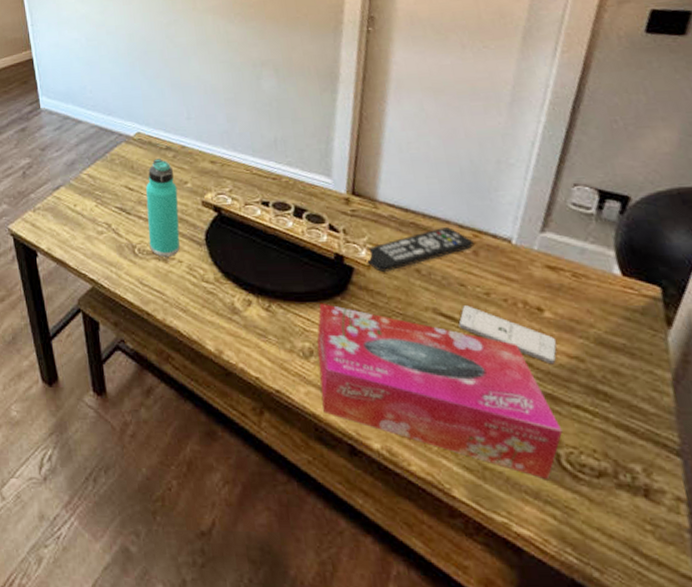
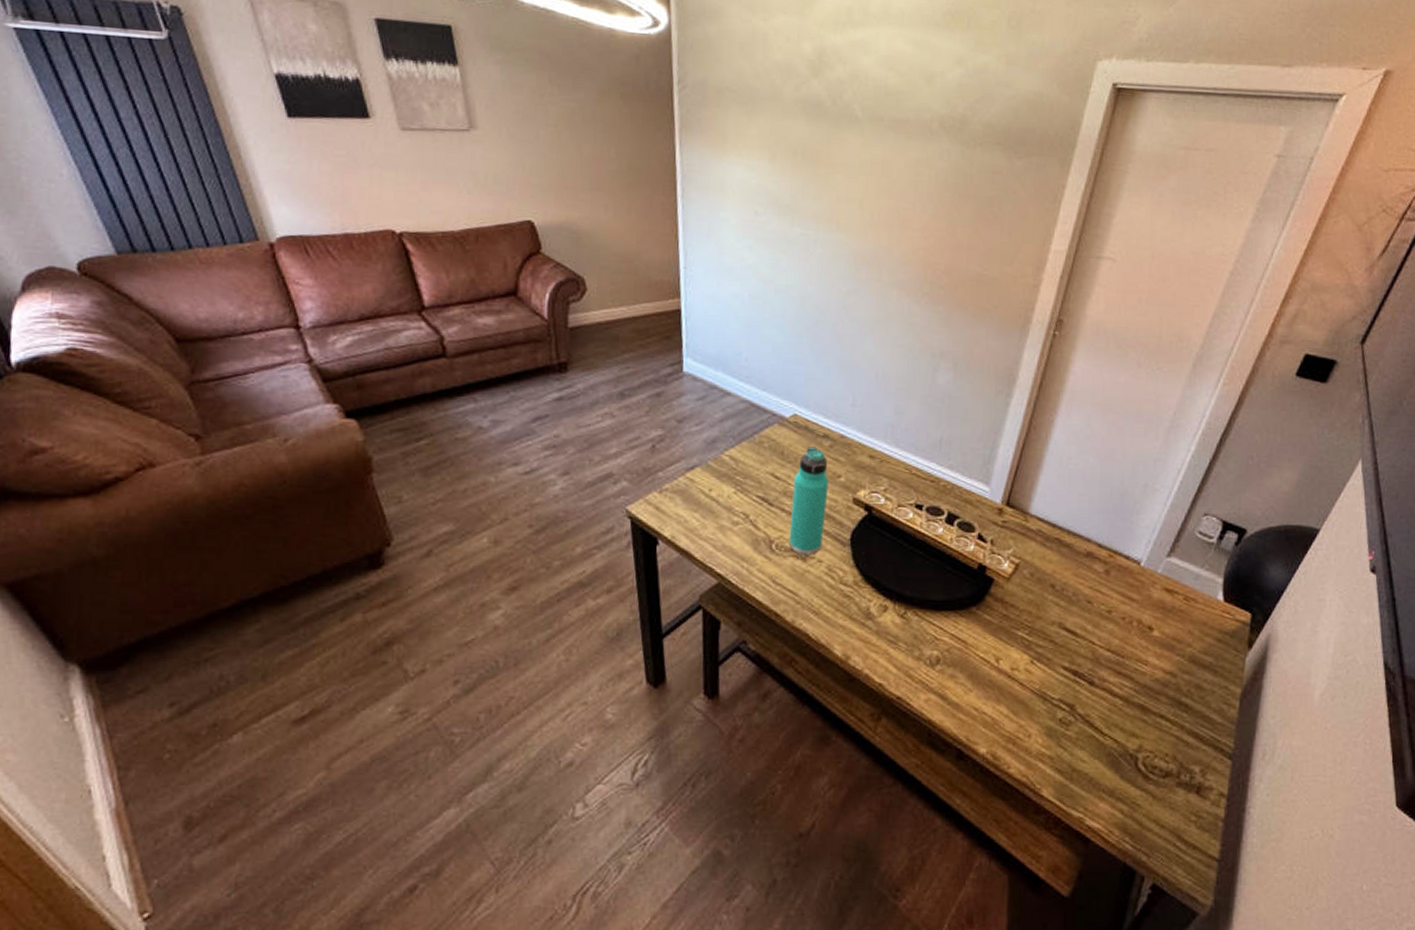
tissue box: present [316,304,563,479] -> none [939,613,1145,779]
remote control: present [365,227,474,272] -> none [1006,545,1108,585]
smartphone: present [458,305,557,365] -> none [1078,622,1158,679]

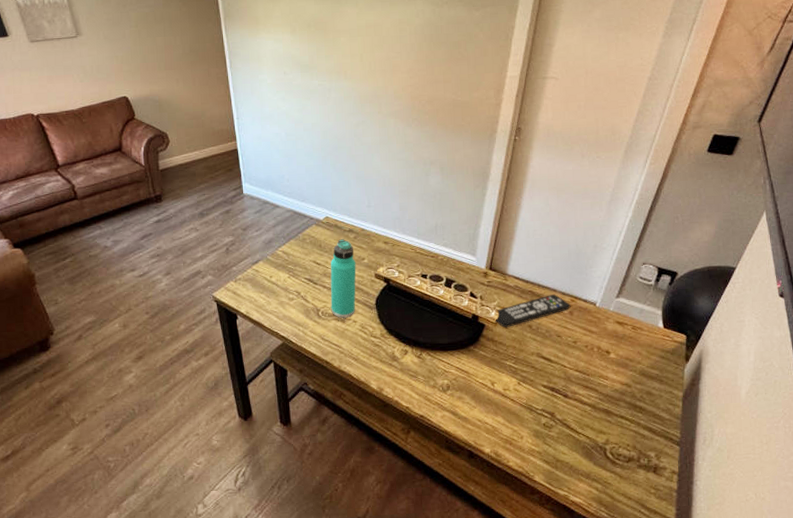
remote control: none [1006,545,1108,585] -> present [494,294,571,327]

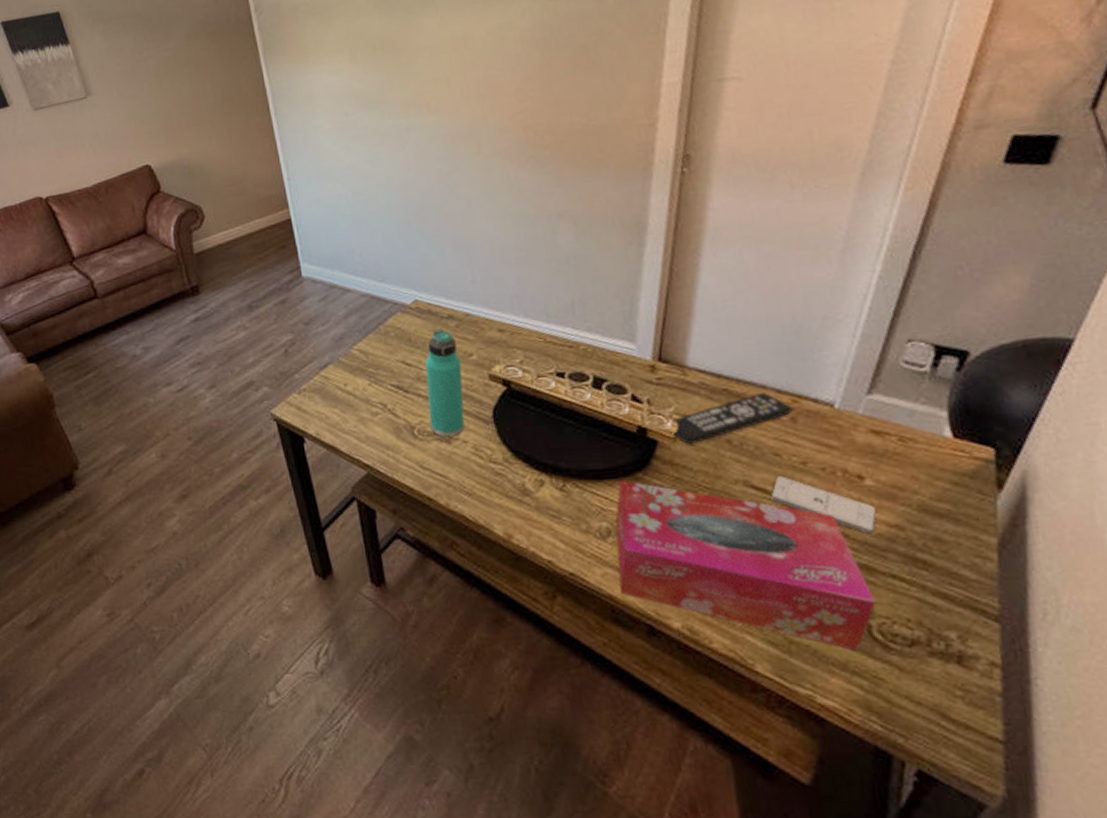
tissue box: none [452,352,610,465] -> present [615,481,876,650]
smartphone: none [553,351,616,390] -> present [770,476,877,535]

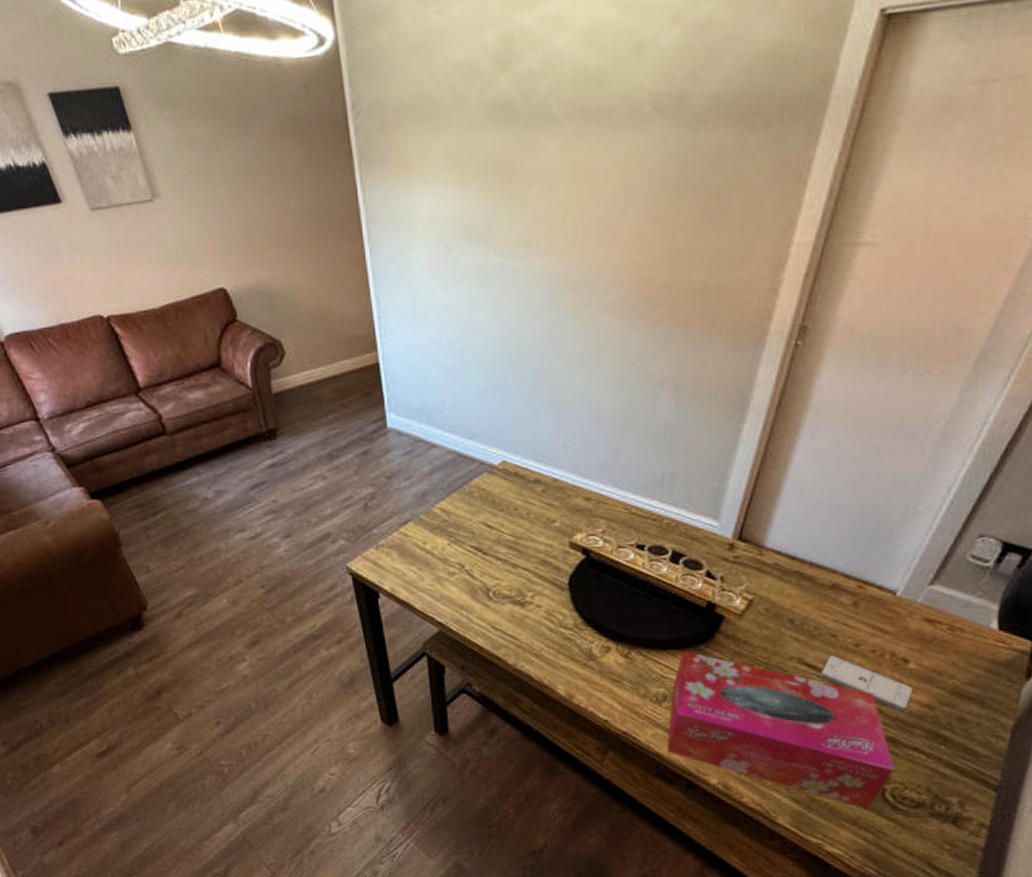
thermos bottle: present [425,329,465,438] -> none [506,493,543,601]
remote control: present [670,393,792,444] -> none [738,577,857,621]

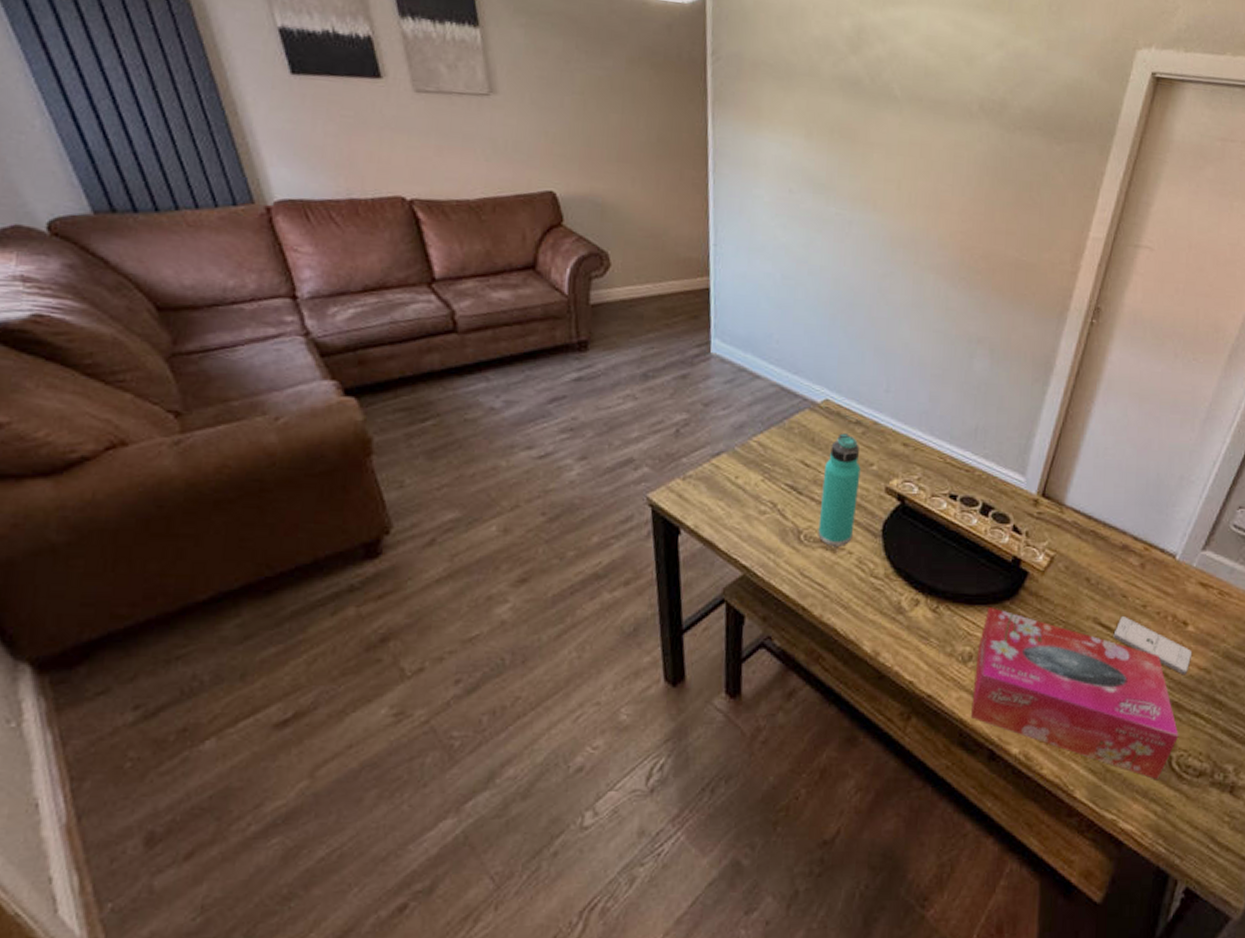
thermos bottle: none [506,493,543,601] -> present [818,433,861,546]

